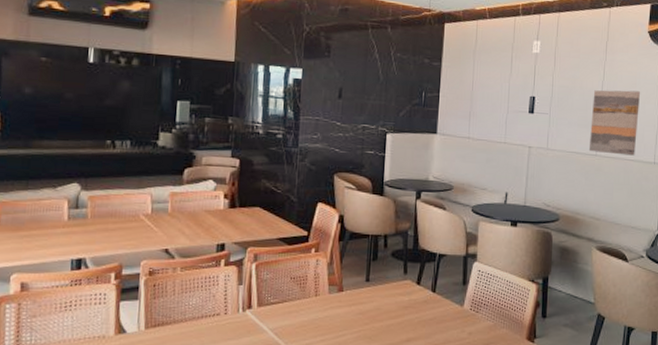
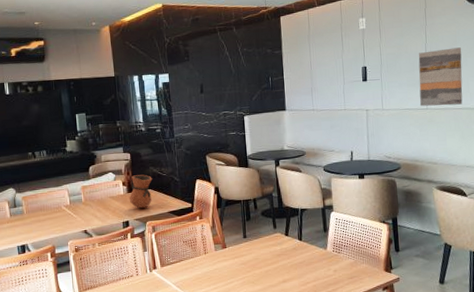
vase: none [229,187,263,230] -> present [129,174,153,209]

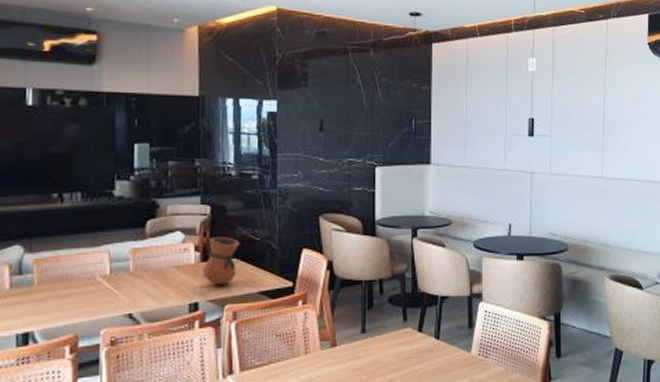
wall art: present [418,47,463,107] -> none [594,106,645,176]

